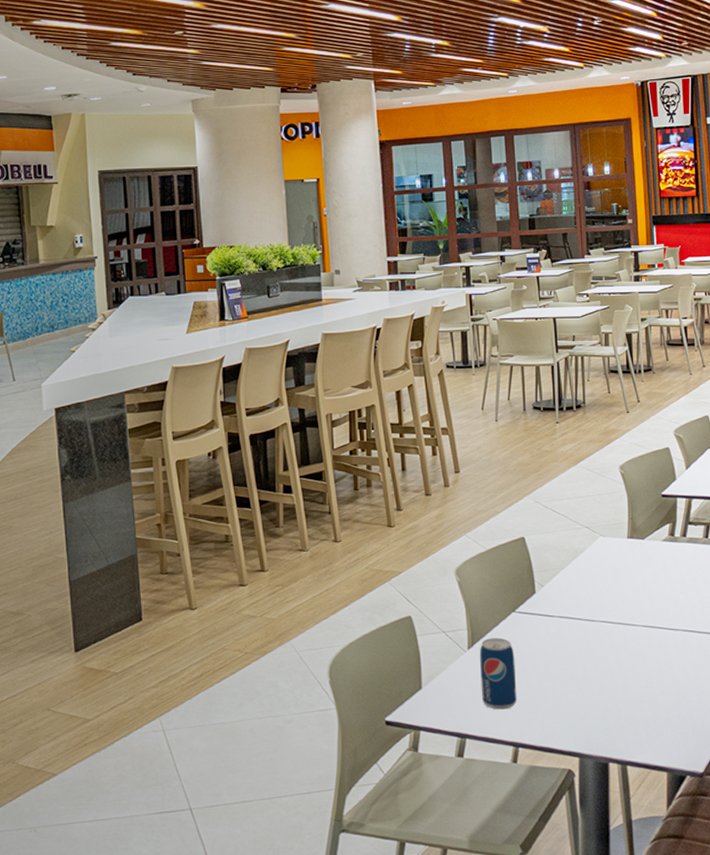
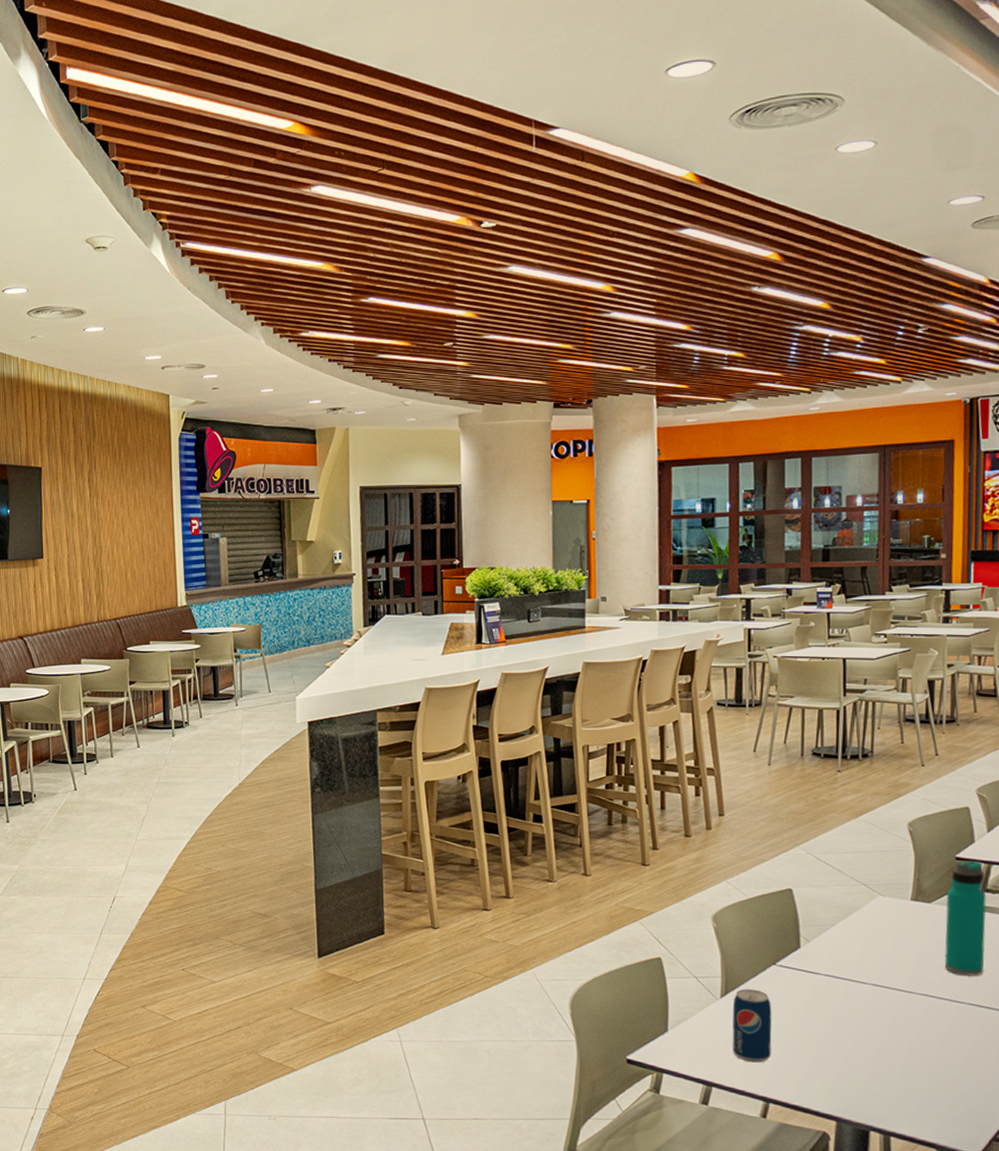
water bottle: none [657,497,694,605] -> present [944,861,987,977]

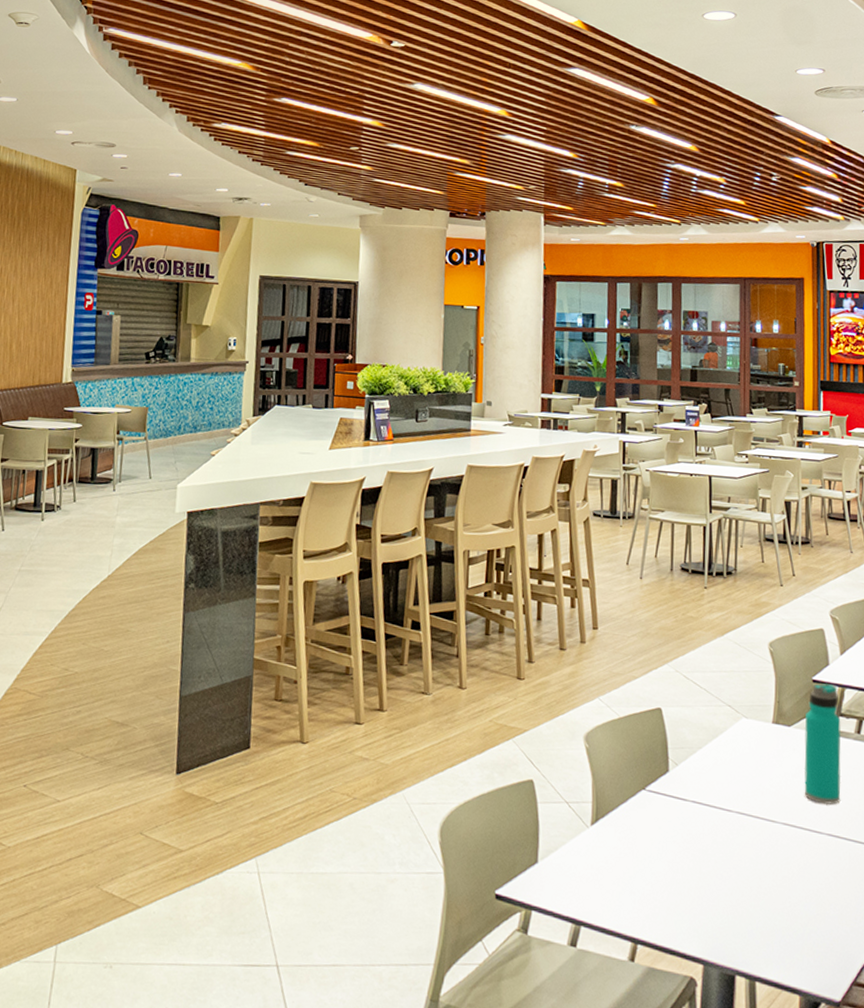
beverage can: present [732,989,772,1063] -> none [601,816,641,899]

